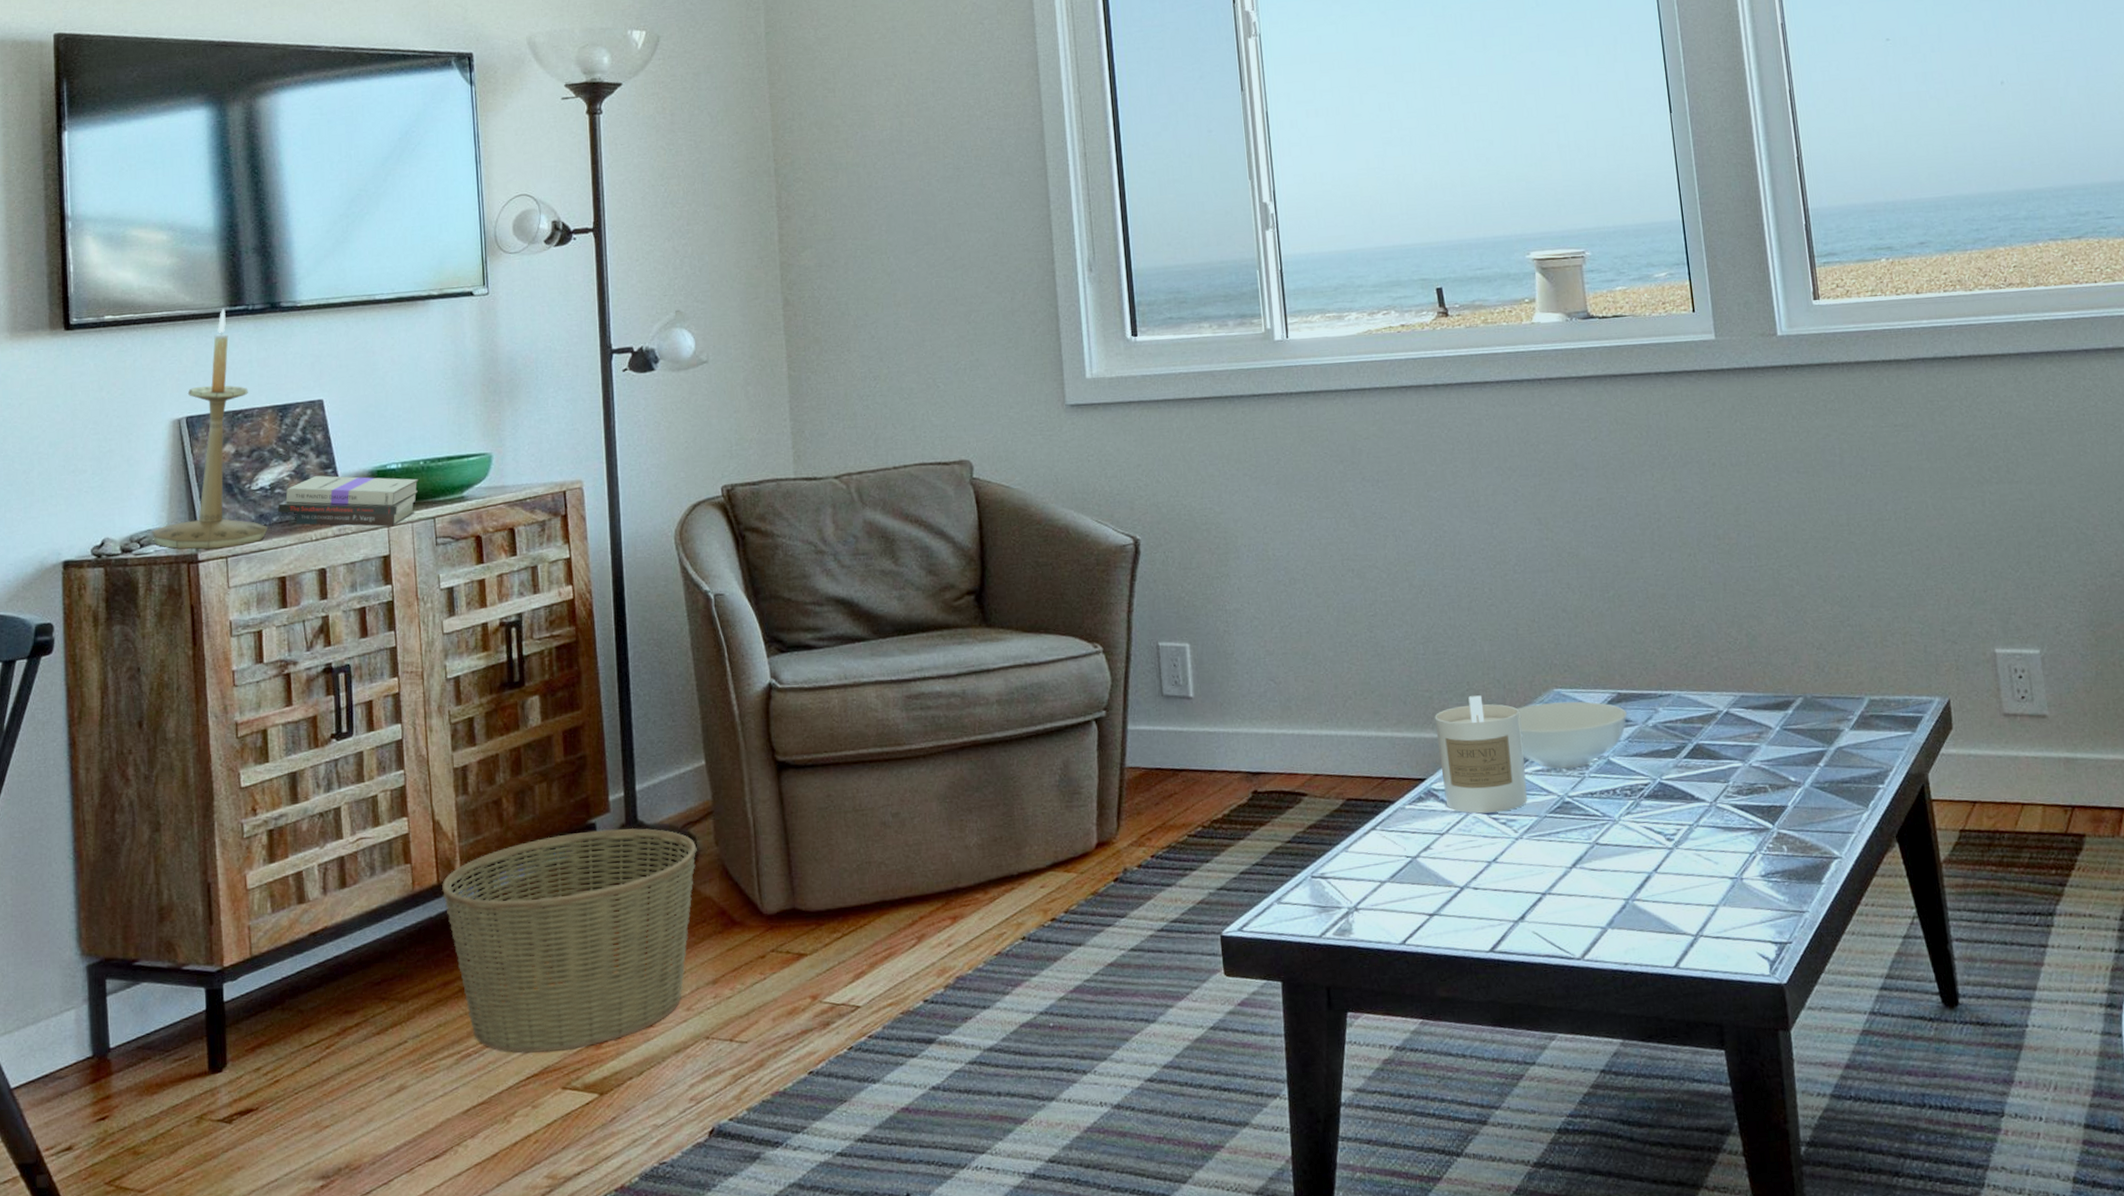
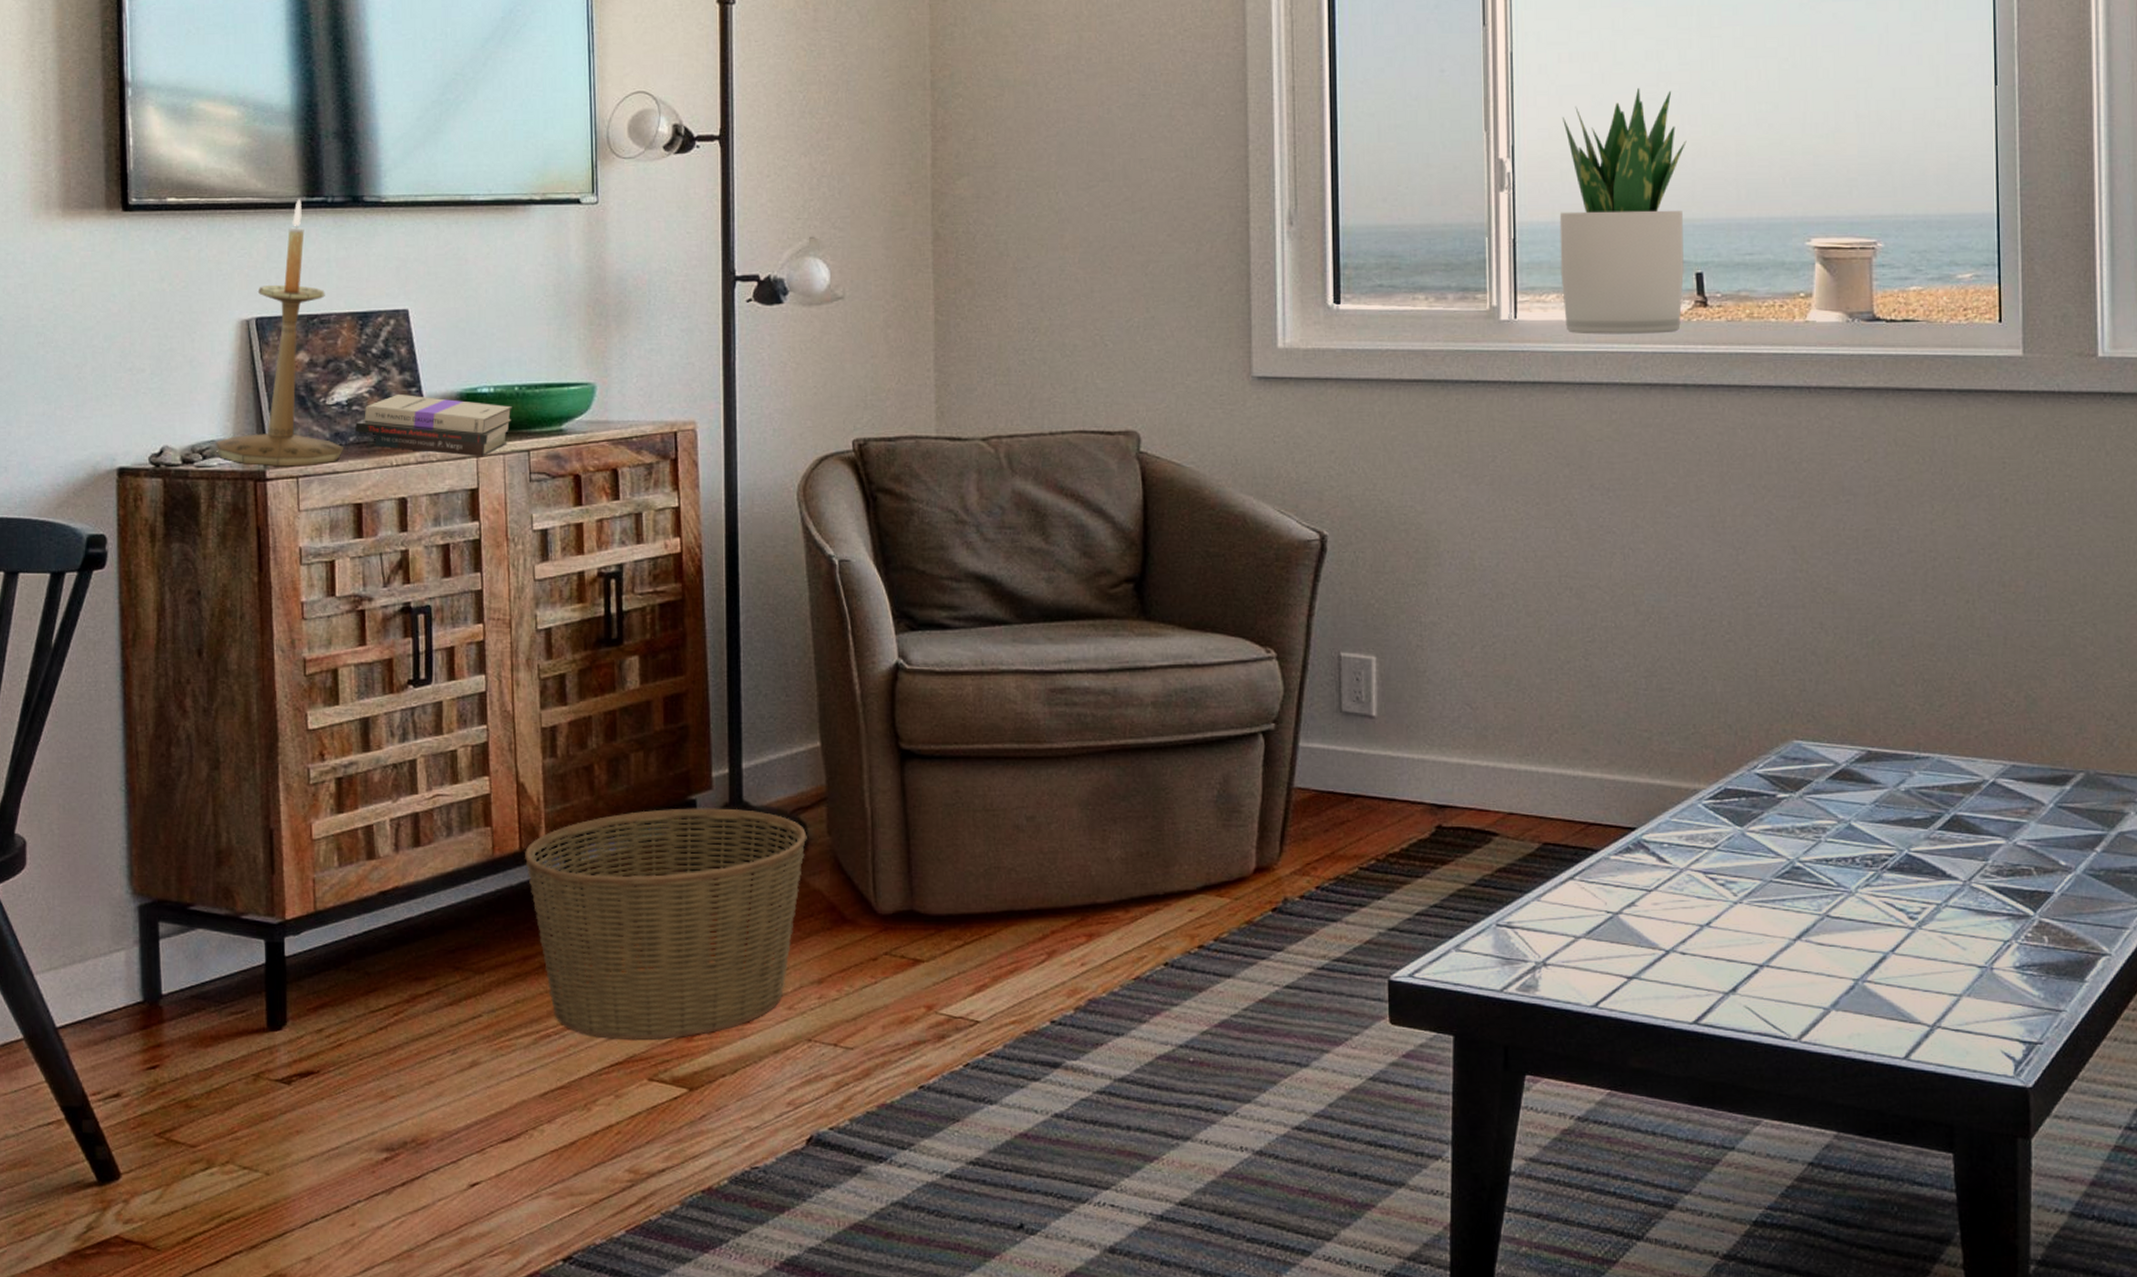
planter: none [1313,135,1427,348] -> present [1559,88,1687,335]
candle: present [1434,695,1528,814] -> none [1652,740,1753,872]
bowl: present [1517,701,1627,769] -> none [1749,756,1876,830]

